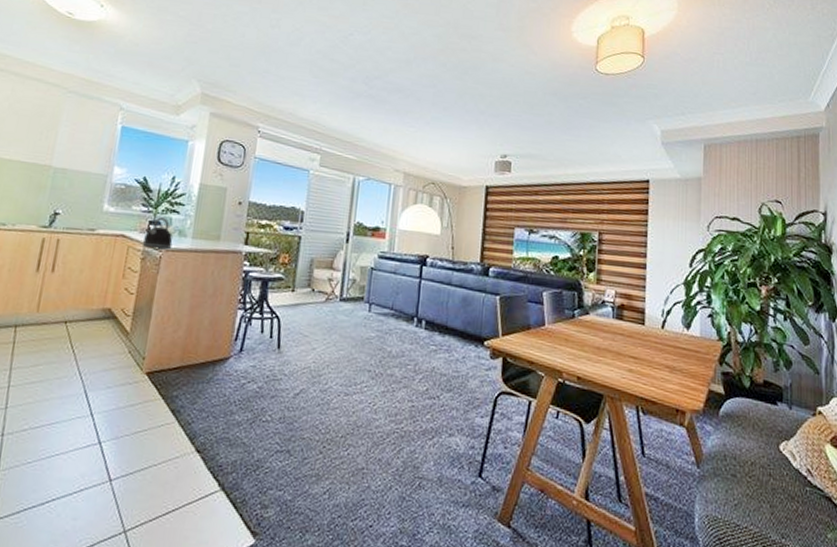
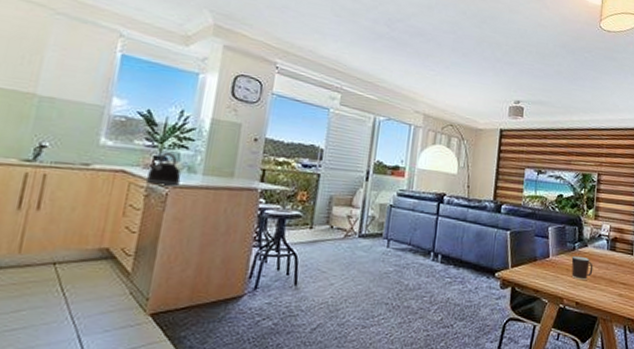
mug: none [570,324,597,353] -> present [571,255,593,281]

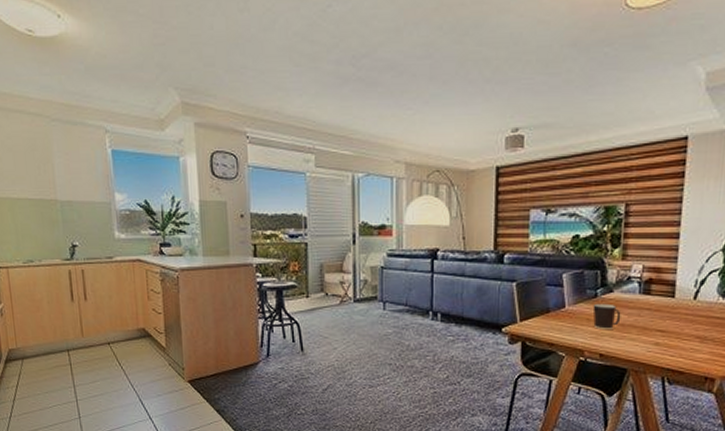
kettle: present [145,152,181,186] -> none [158,239,186,269]

